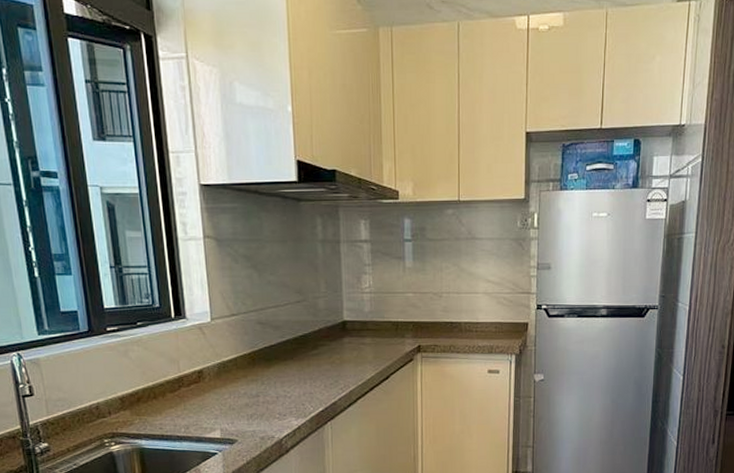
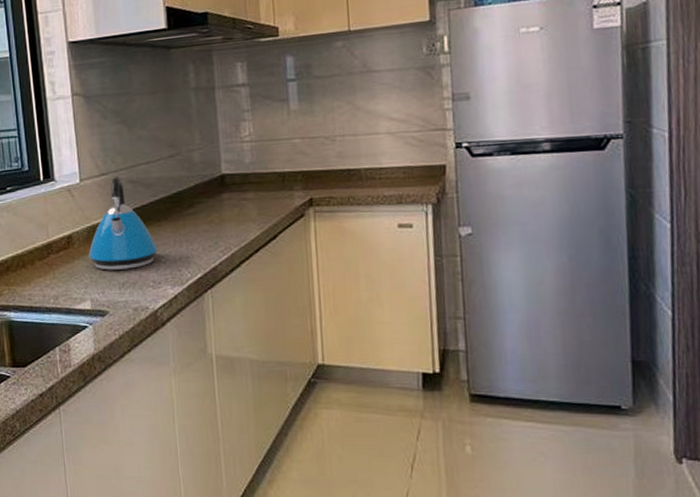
kettle: none [219,317,284,403] -> present [88,176,158,270]

